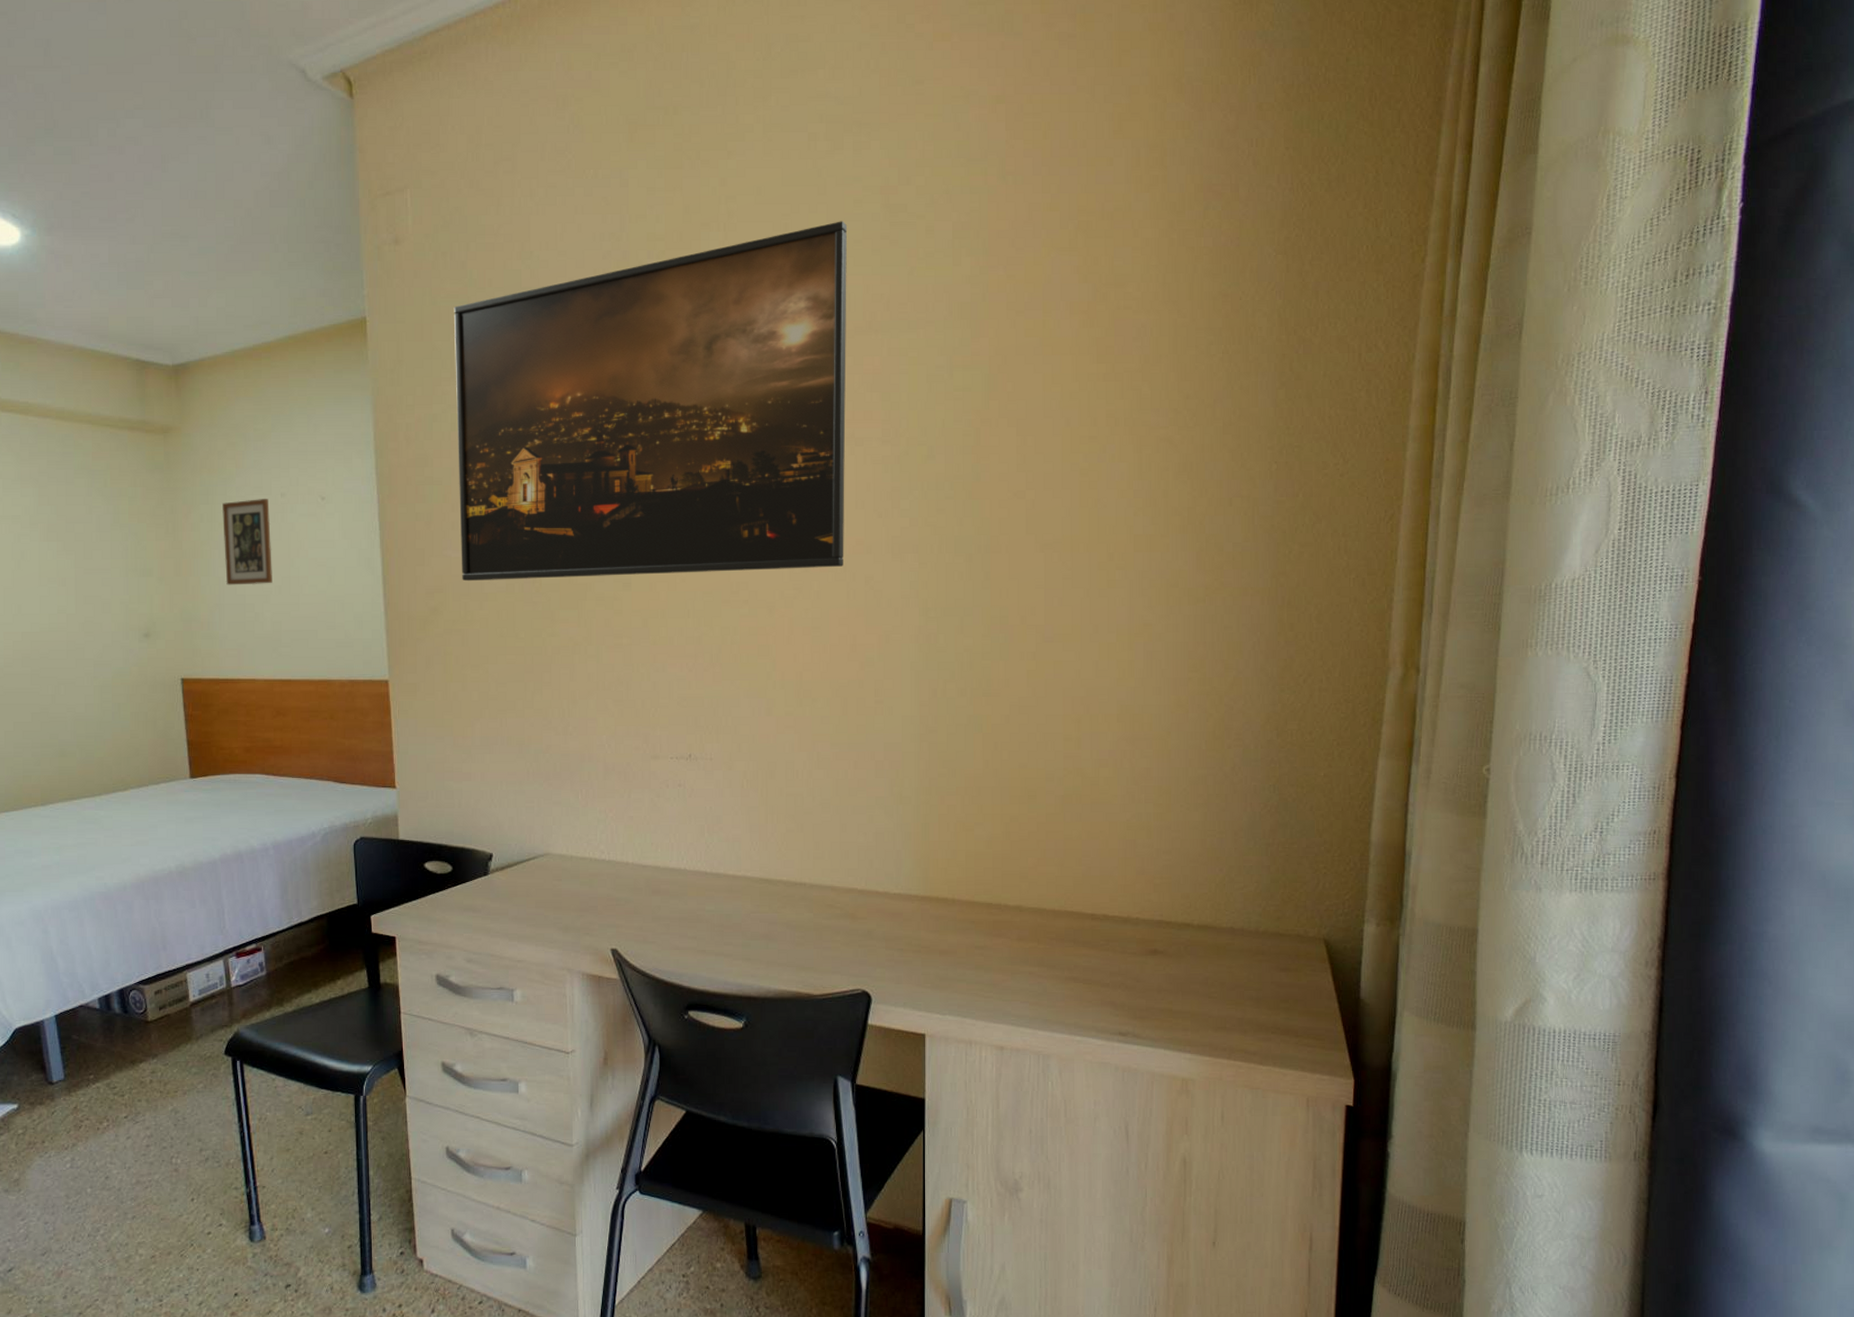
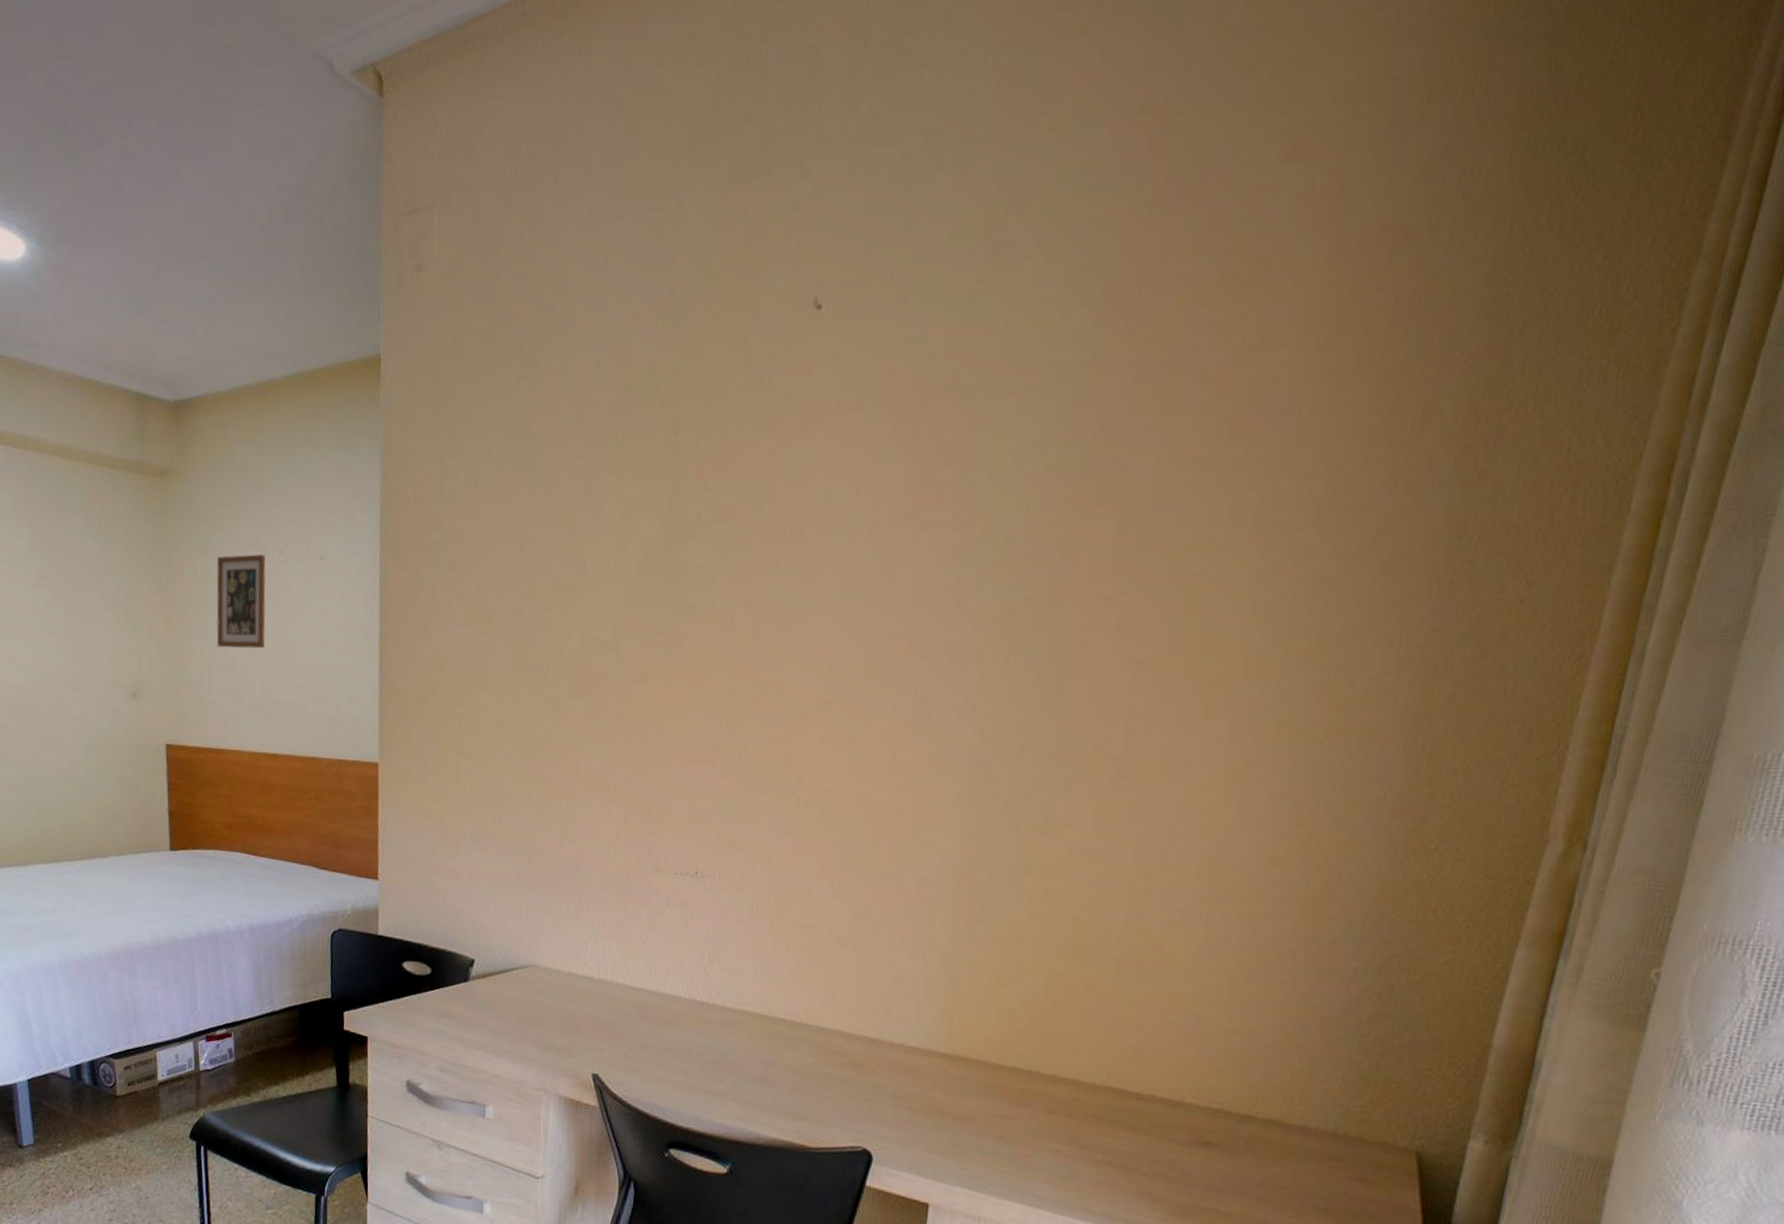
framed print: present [453,221,848,582] -> none [464,258,939,673]

